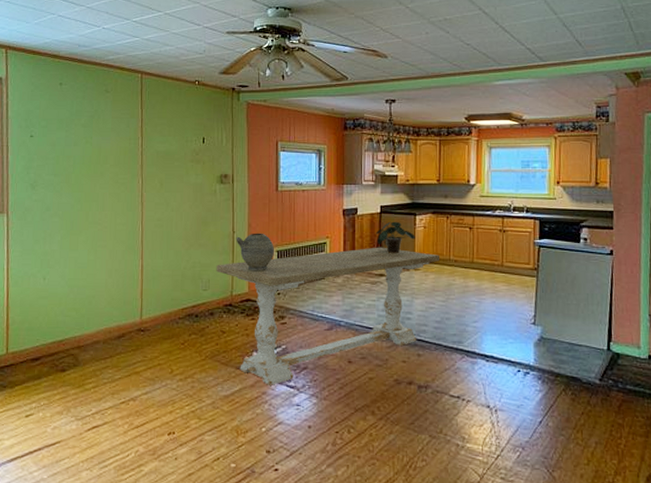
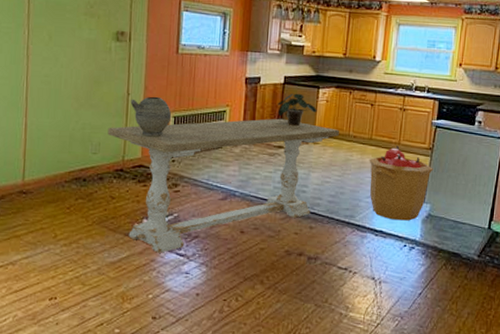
trash can: none [472,267,541,345] -> present [369,145,433,221]

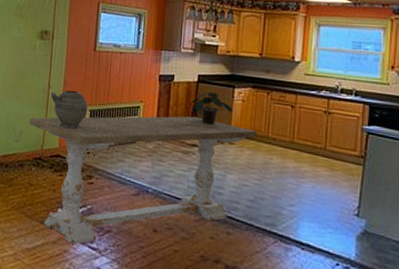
trash can: present [369,145,433,221] -> none [291,151,367,237]

